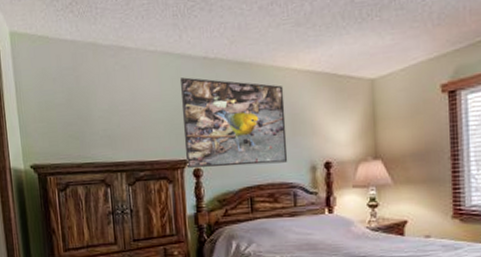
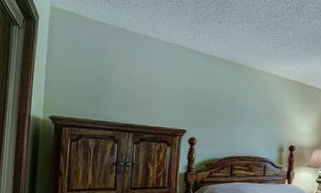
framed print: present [179,77,288,168] -> none [184,67,267,142]

